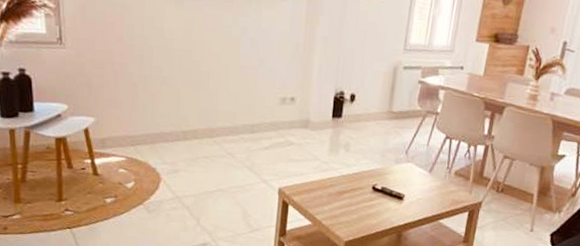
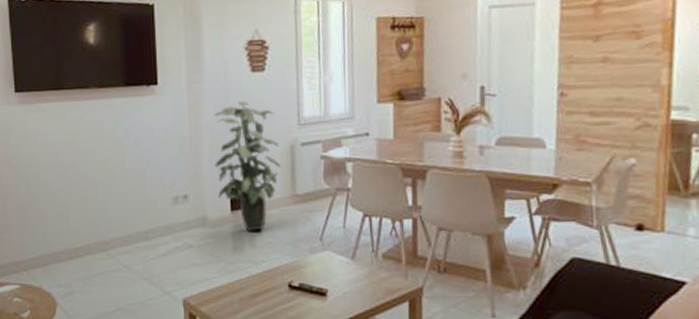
indoor plant: none [322,19,384,138] -> present [215,100,281,231]

